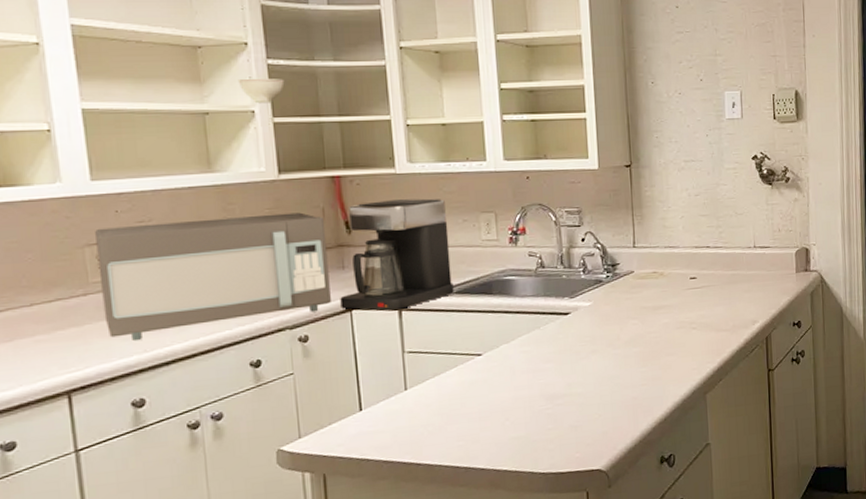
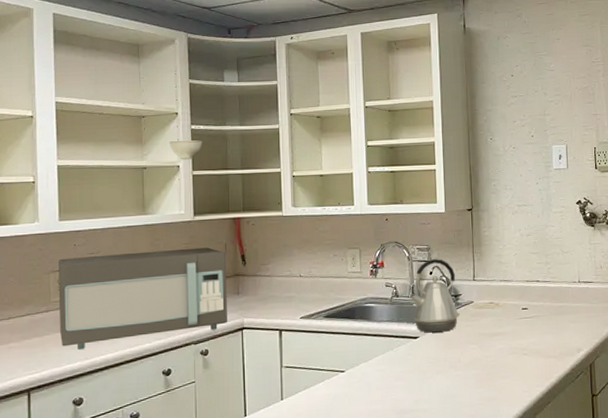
coffee maker: present [340,198,454,311] -> none [234,236,324,331]
kettle: none [557,222,618,308] -> present [409,258,460,333]

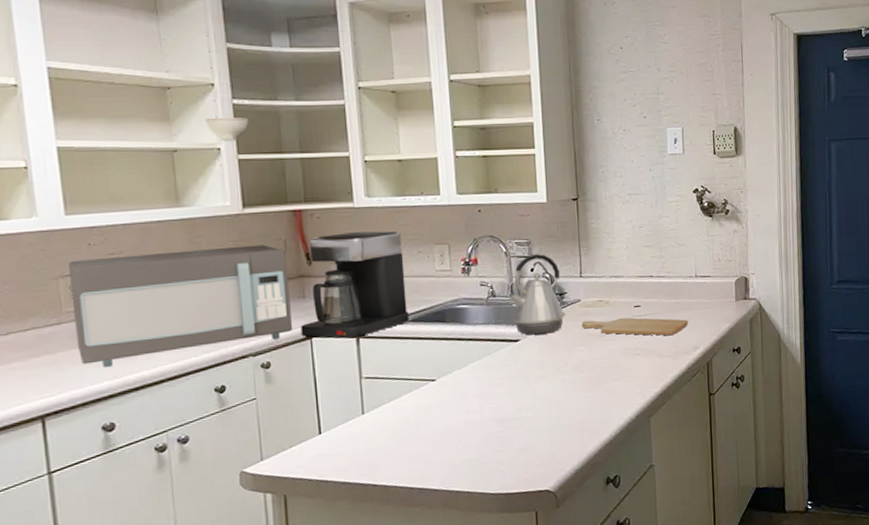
coffee maker: none [234,236,324,331] -> present [301,231,409,339]
chopping board: none [474,319,573,338] -> present [581,317,689,336]

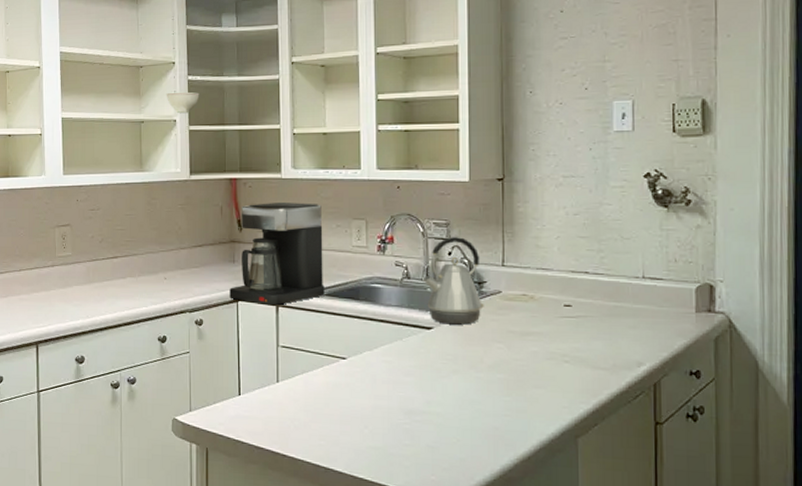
microwave: present [69,244,292,367] -> none [63,209,222,307]
chopping board: present [581,317,689,336] -> none [501,315,632,345]

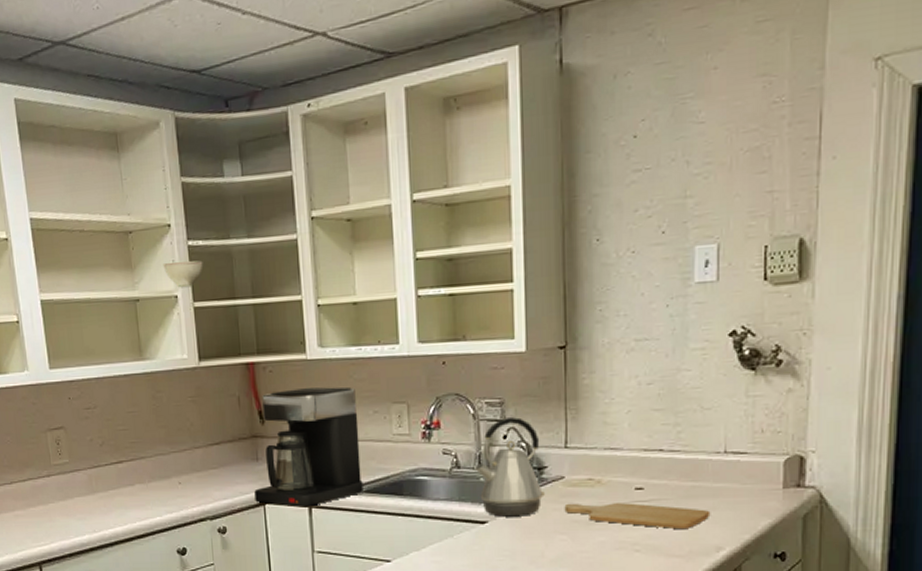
chopping board: none [501,315,632,345] -> present [564,503,711,530]

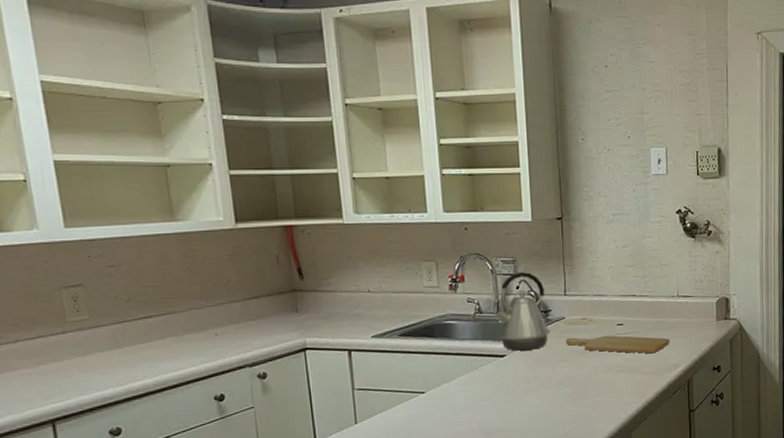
bowl: present [163,260,203,288] -> none [195,132,239,157]
coffee maker: present [254,387,363,508] -> none [294,247,399,352]

